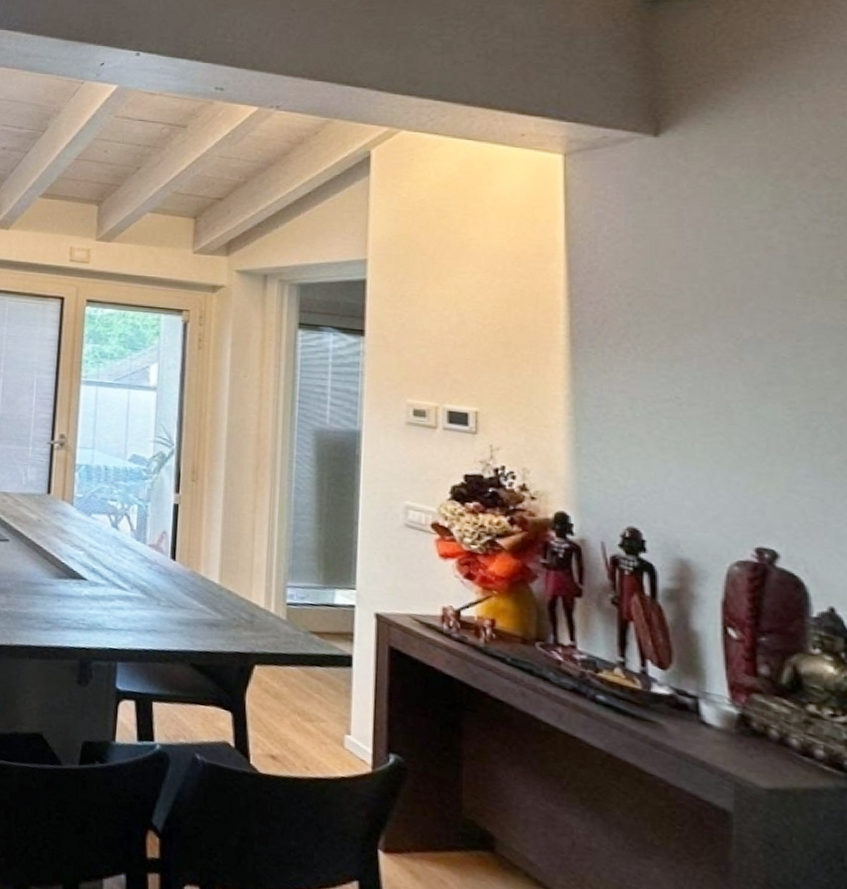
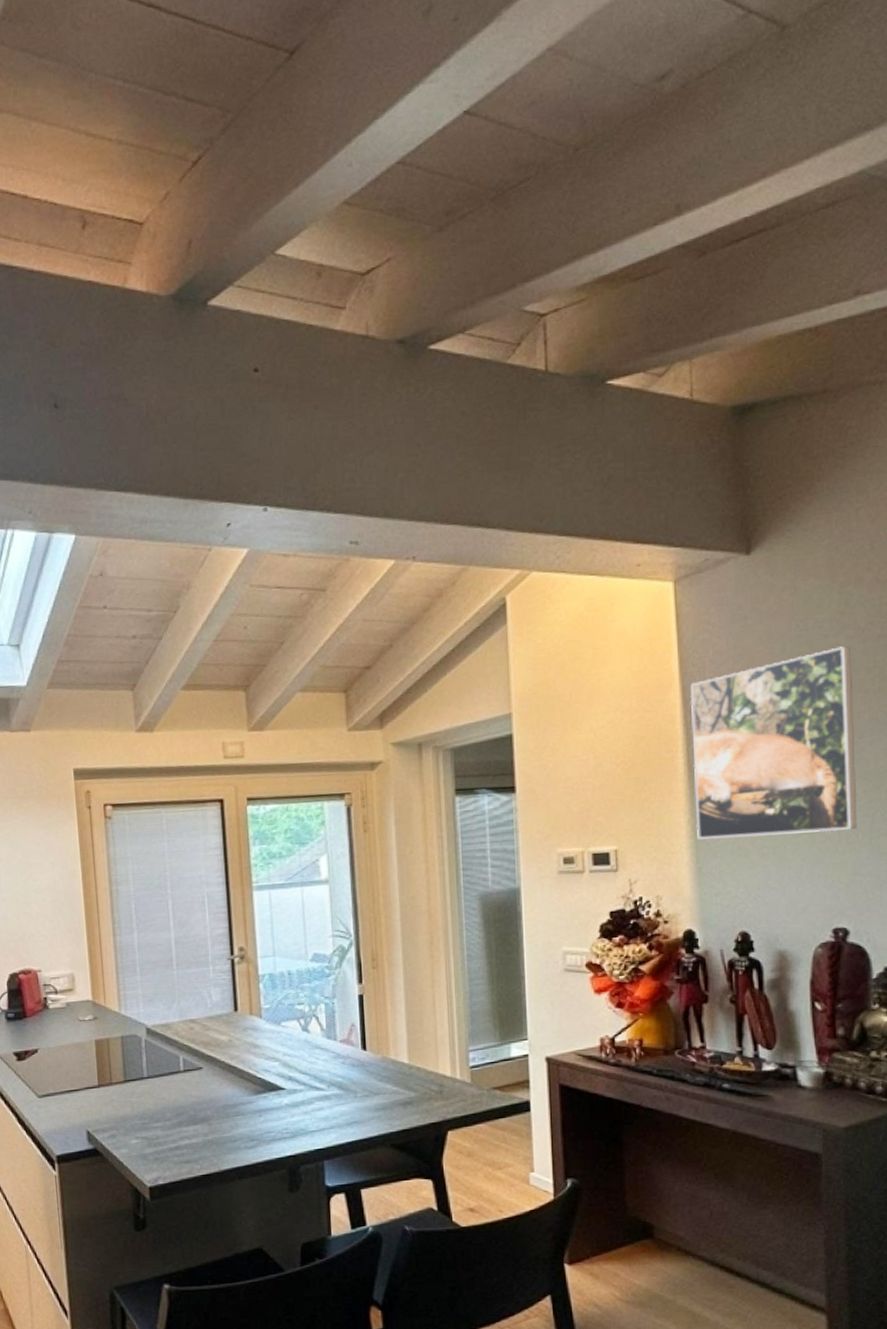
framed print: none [576,241,794,440] -> present [690,646,858,839]

